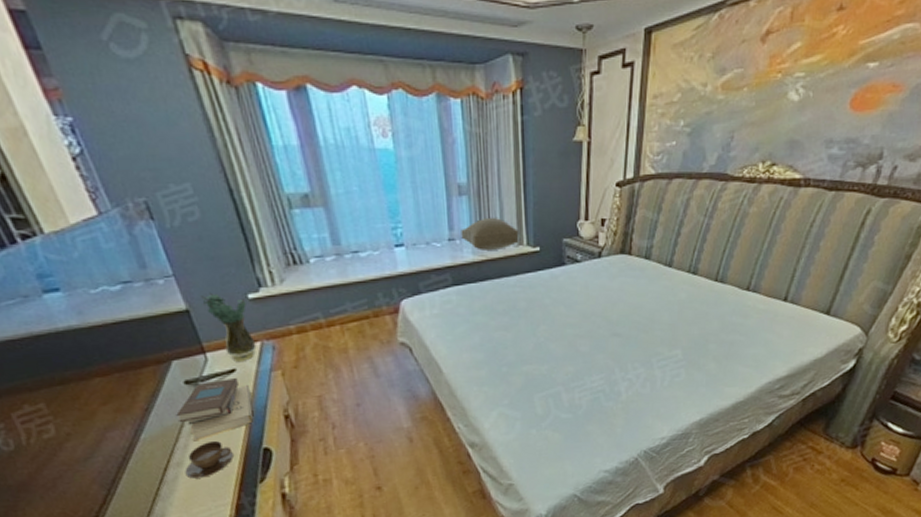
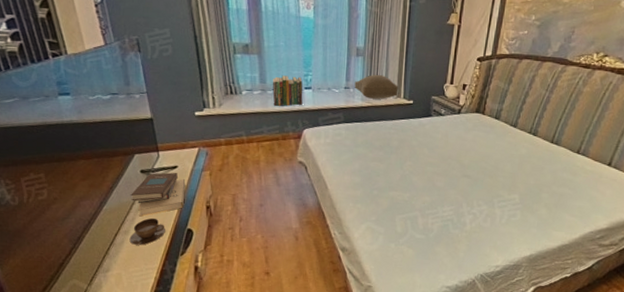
vase: present [201,292,257,361] -> none [163,107,195,161]
books: none [348,231,395,275] -> present [272,75,303,107]

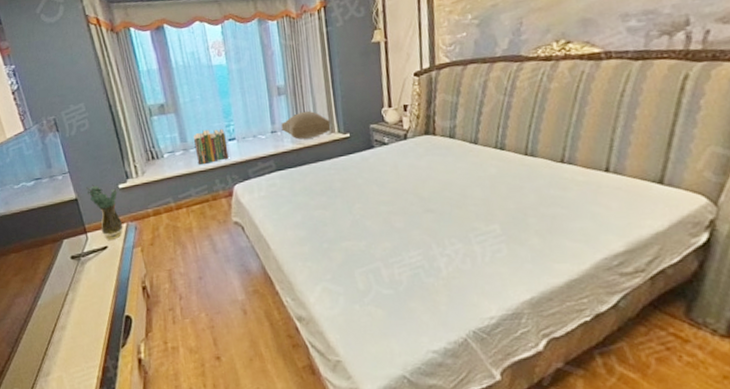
teacup: present [129,217,165,245] -> none [67,307,103,341]
books: present [131,172,186,217] -> none [63,254,119,308]
vase: none [163,107,195,161] -> present [86,184,123,240]

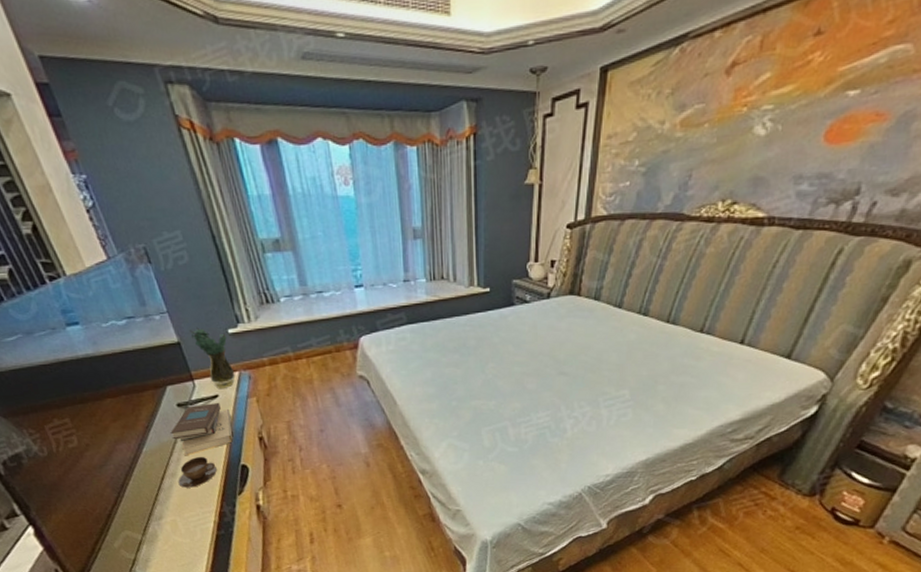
books: none [63,254,119,308] -> present [170,403,233,456]
teacup: none [67,307,103,341] -> present [178,456,217,488]
books: present [193,128,229,166] -> none [314,272,355,313]
cushion: present [281,111,331,140] -> none [415,259,470,291]

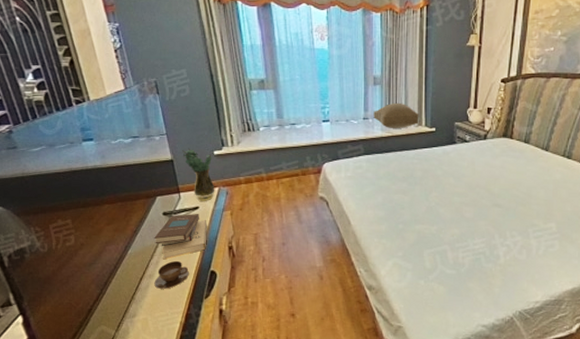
cushion: none [415,259,470,291] -> present [373,102,419,128]

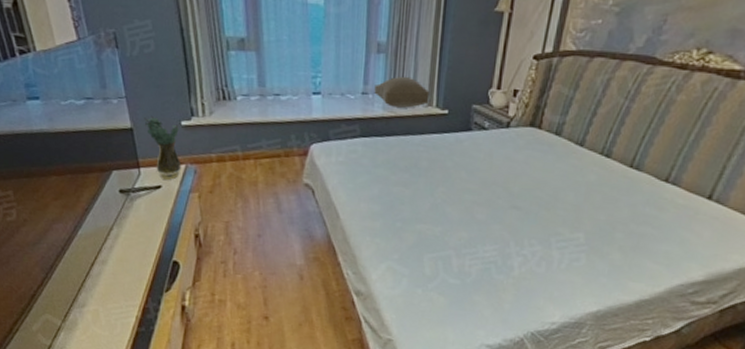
books: present [154,214,207,260] -> none [108,193,171,245]
teacup: present [154,260,189,289] -> none [107,246,148,278]

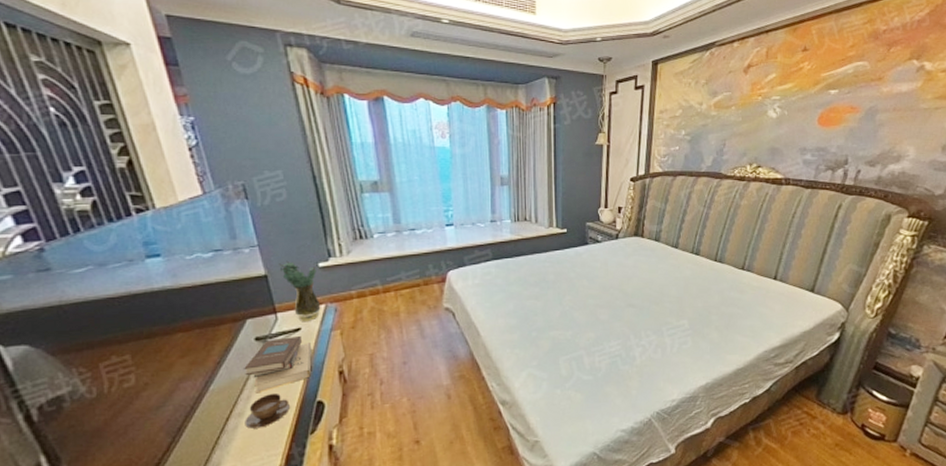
teacup: none [107,246,148,278] -> present [245,393,290,429]
books: none [108,193,171,245] -> present [244,336,312,394]
cushion: present [374,76,430,108] -> none [501,203,550,231]

